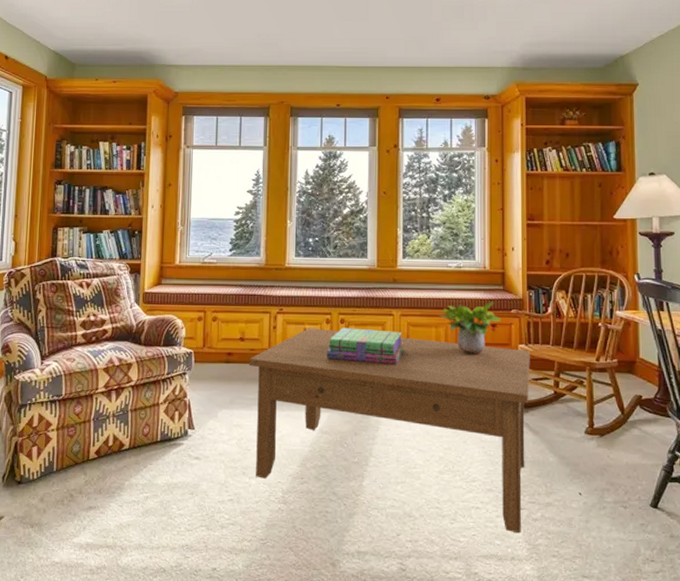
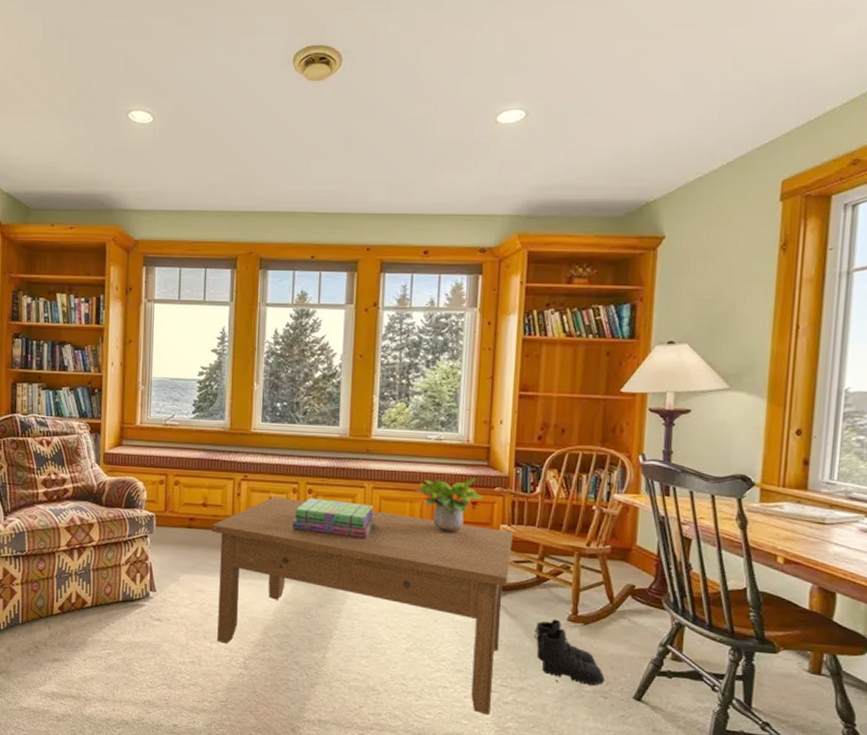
boots: none [556,433,623,496] -> present [533,619,605,686]

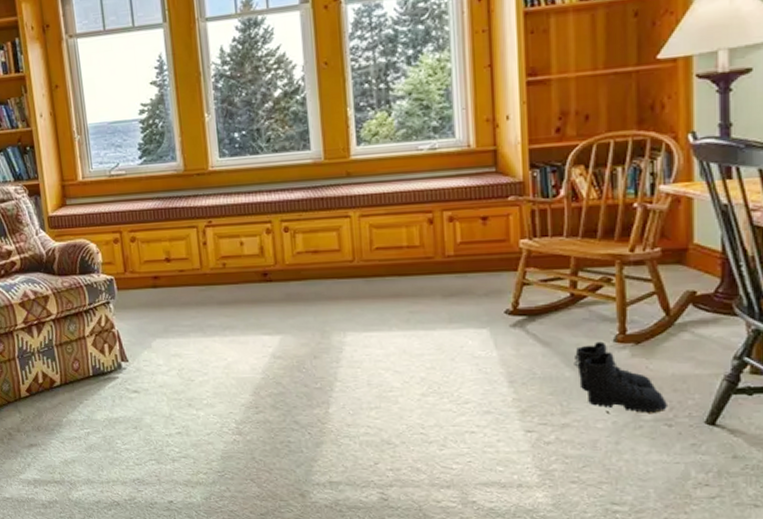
coffee table: present [211,497,513,716] -> none [178,240,537,459]
stack of books: present [292,498,375,539] -> none [270,235,367,276]
potted plant: present [414,478,484,533] -> none [409,189,496,256]

